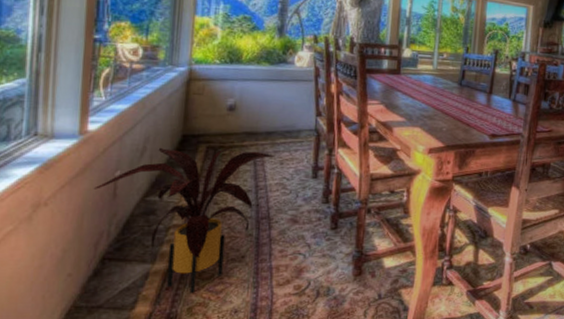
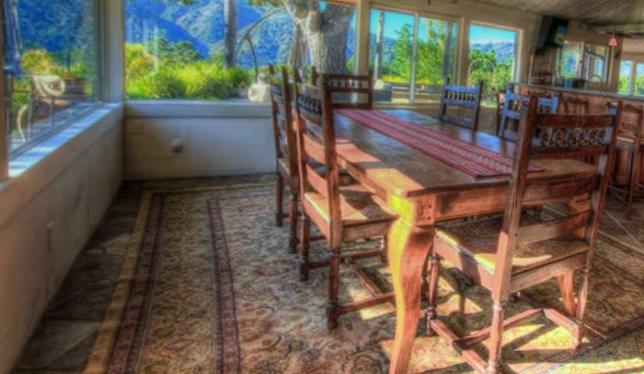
house plant: present [93,148,276,293] -> none [23,195,233,351]

